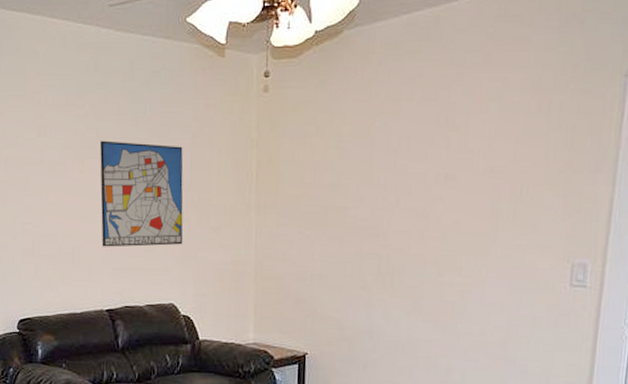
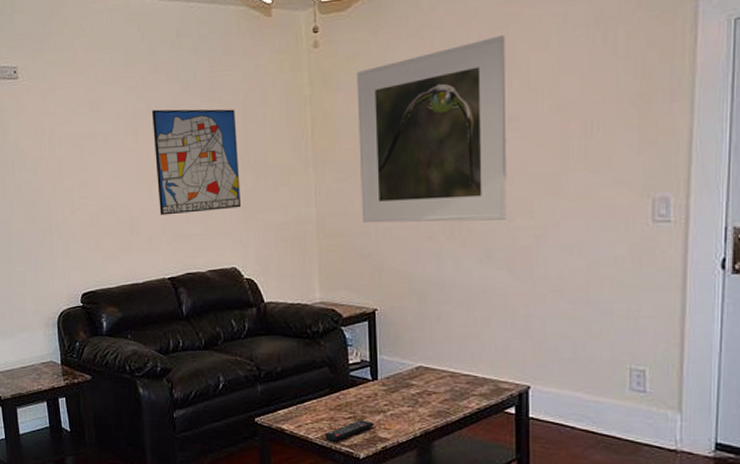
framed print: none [299,95,447,274] -> present [356,35,507,224]

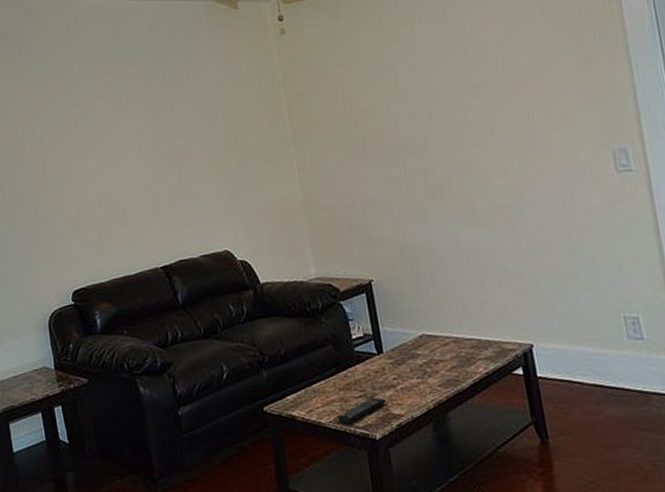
wall art: present [152,109,242,215] -> none [132,95,228,204]
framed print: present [356,35,507,224] -> none [323,12,483,196]

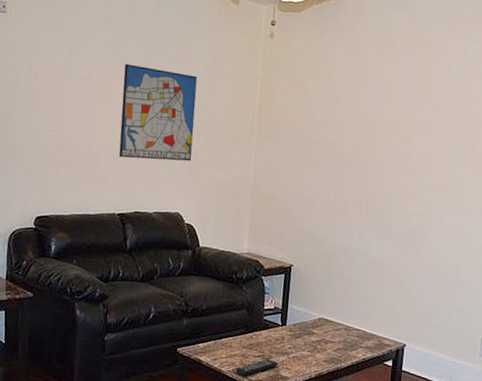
wall art: none [132,95,228,204] -> present [118,63,198,162]

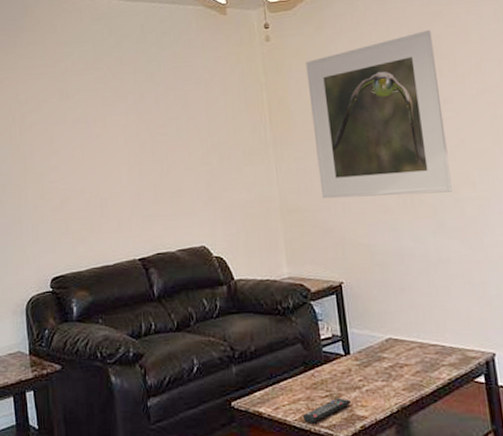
wall art: present [118,63,198,162] -> none [120,96,208,197]
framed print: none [291,56,419,205] -> present [305,30,452,199]

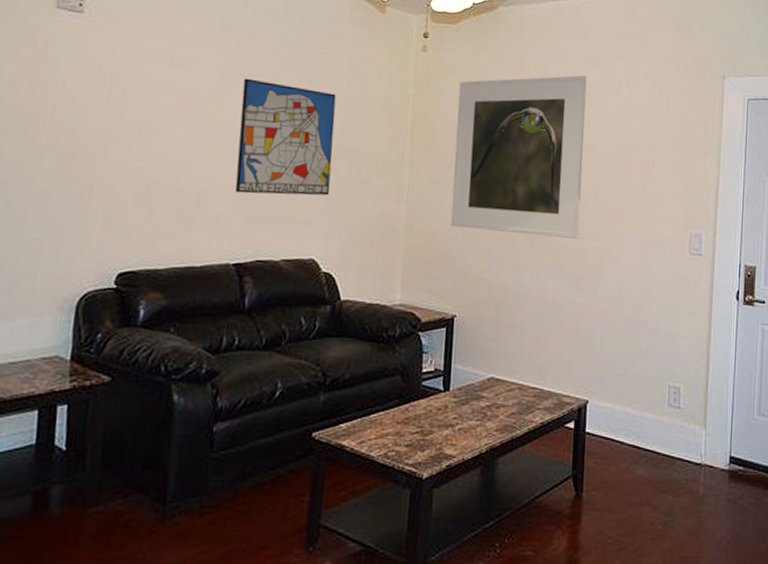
wall art: none [120,96,208,197] -> present [235,78,336,196]
remote control: present [302,397,352,424] -> none [387,434,442,460]

